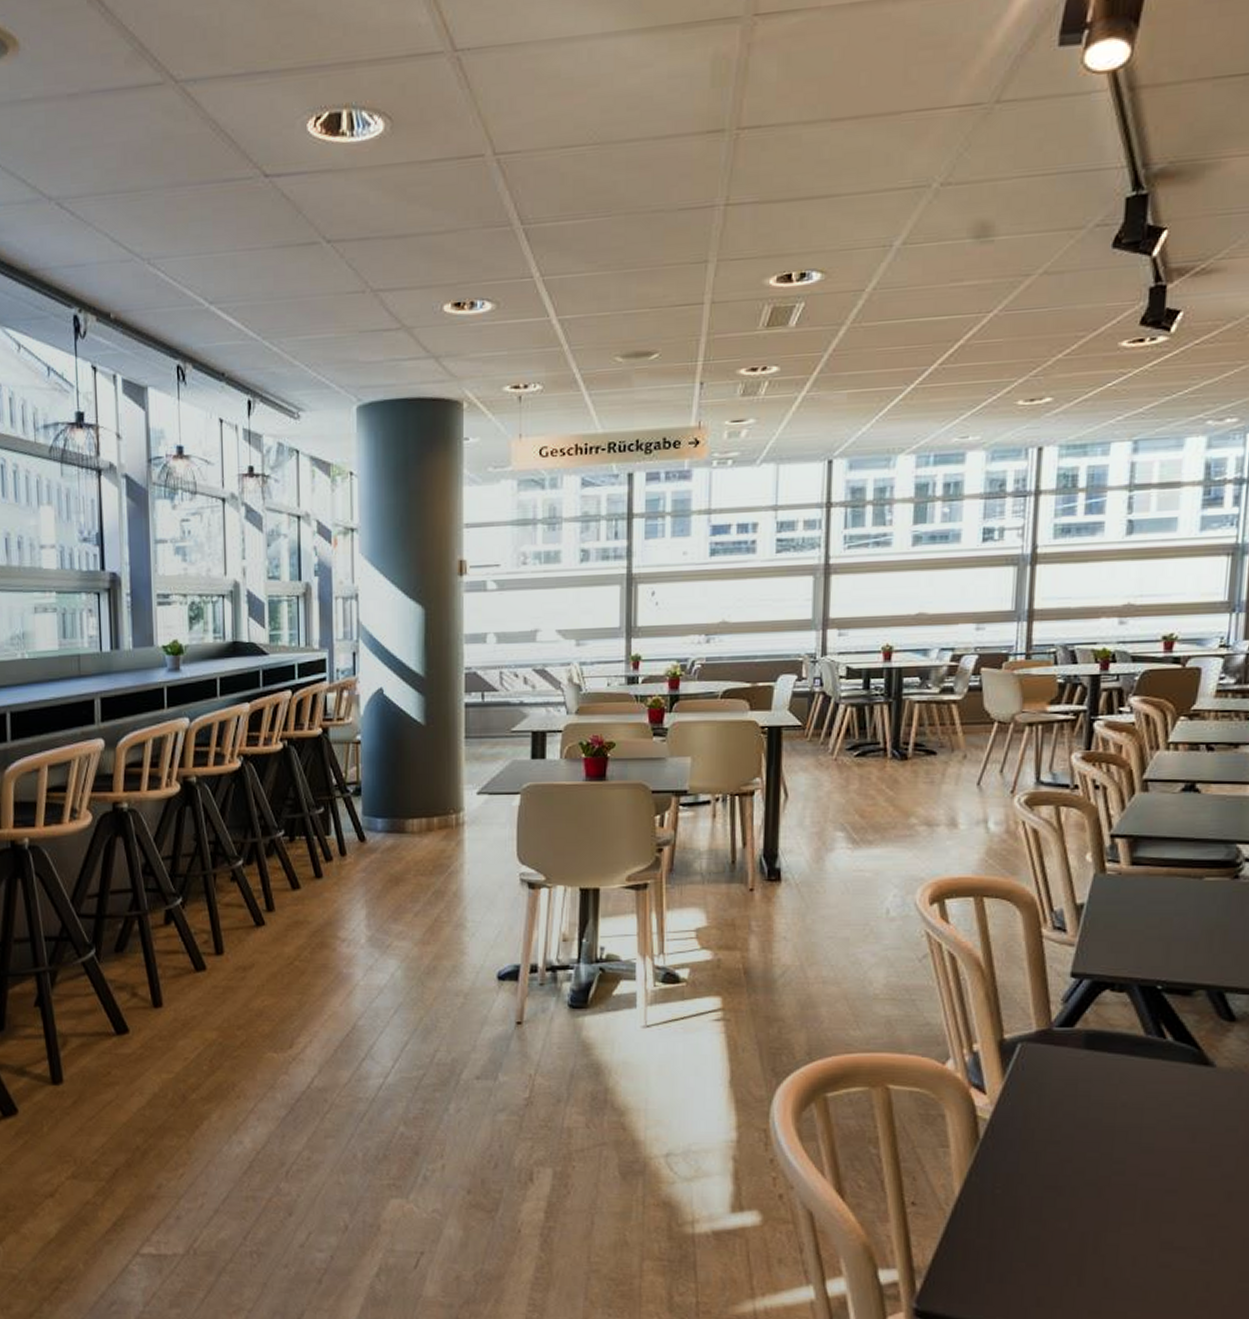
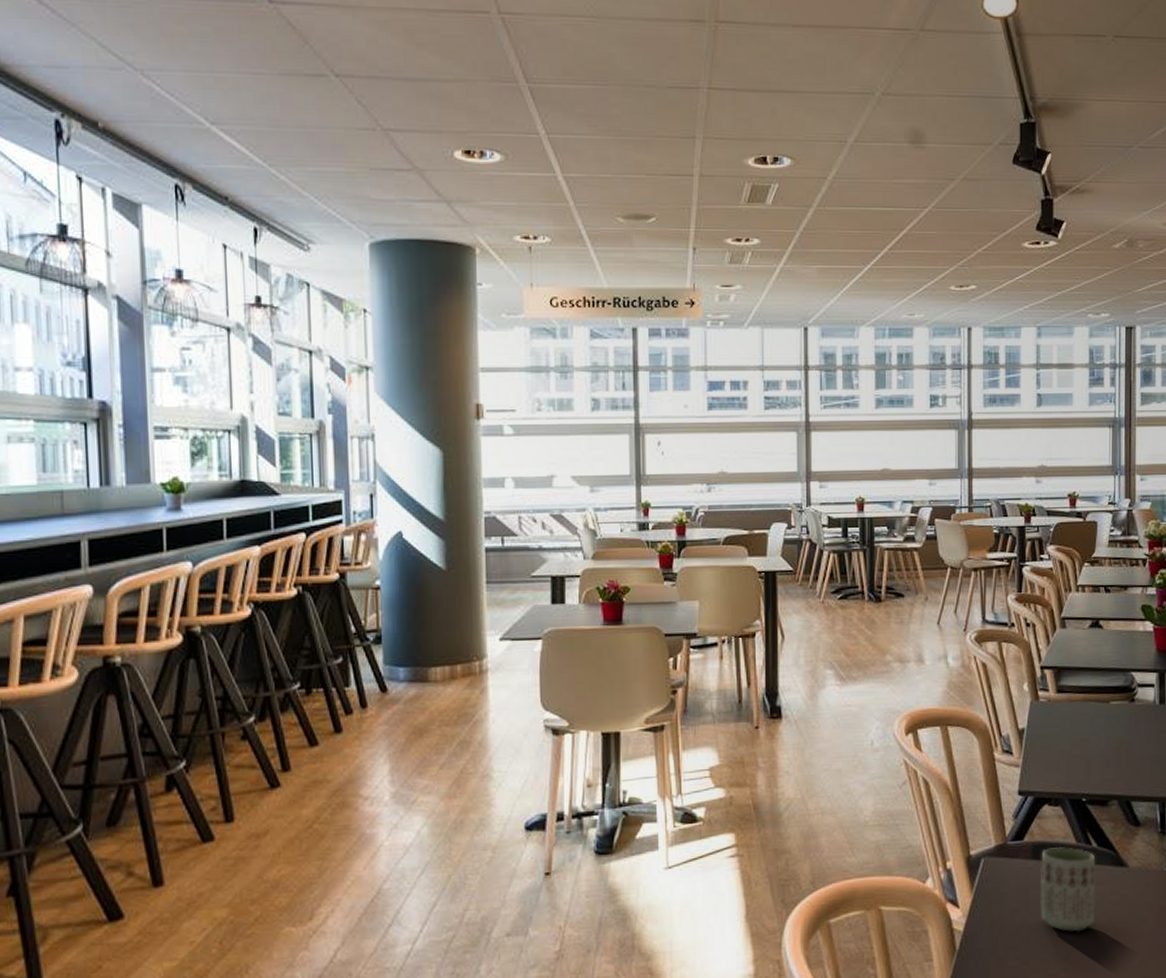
cup: none [1091,1037,1171,1134] -> present [1041,846,1096,932]

